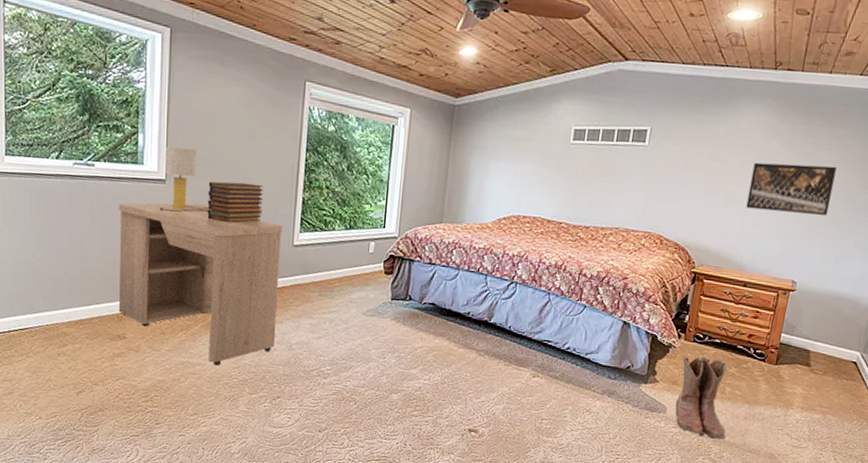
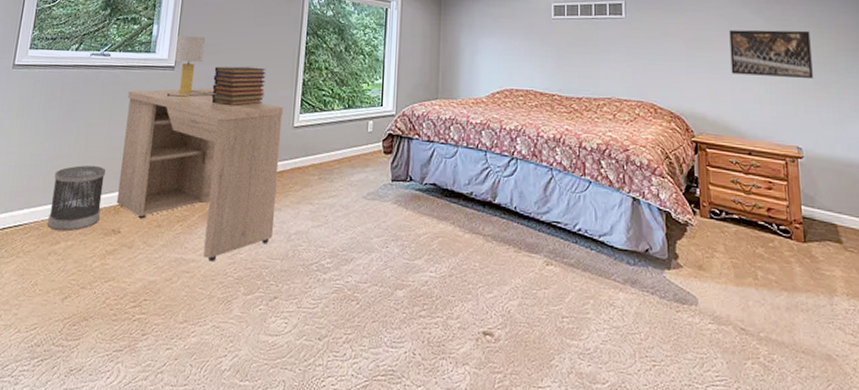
wastebasket: none [53,275,104,336] -> present [48,165,105,232]
boots: present [675,355,727,440] -> none [703,234,771,337]

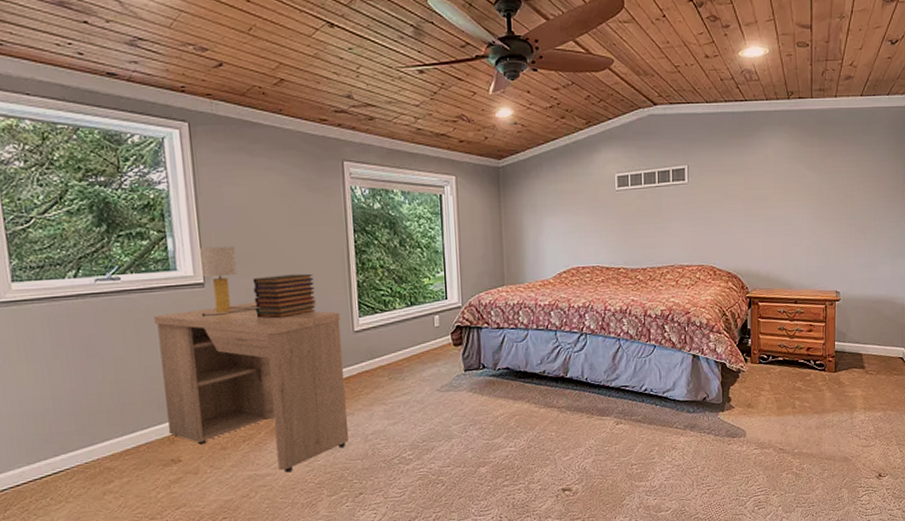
wastebasket: present [48,165,105,232] -> none [87,400,154,471]
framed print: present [729,30,813,78] -> none [784,181,856,230]

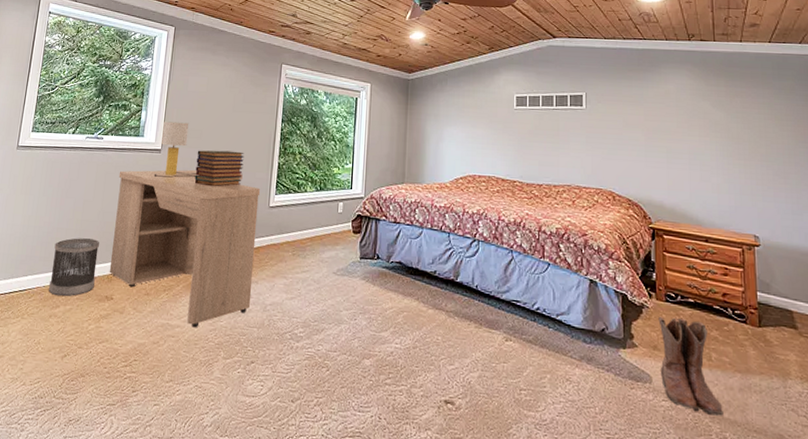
wastebasket: none [87,400,154,471] -> present [49,238,99,297]
boots: none [752,375,803,453] -> present [658,316,723,416]

